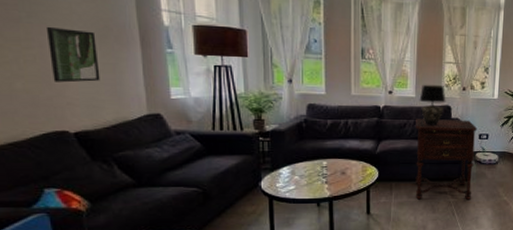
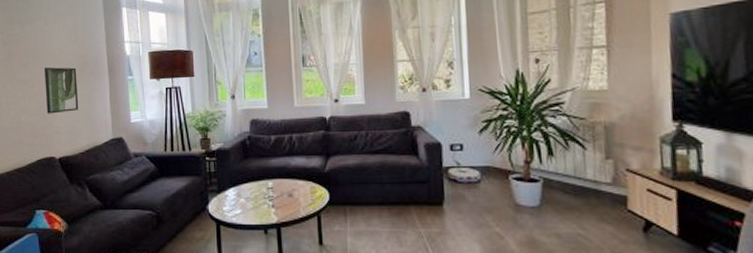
side table: present [415,119,478,200] -> none [368,127,450,231]
table lamp: present [419,84,446,125] -> none [370,87,403,136]

